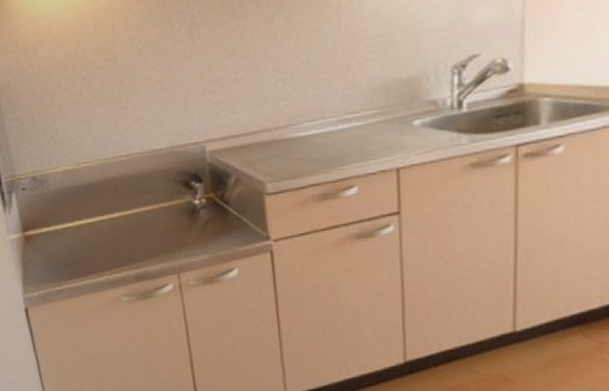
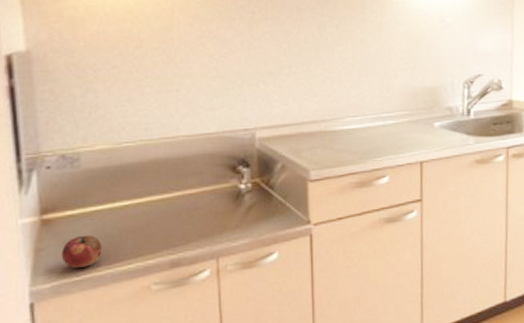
fruit: none [43,249,76,279] -> present [61,235,101,268]

